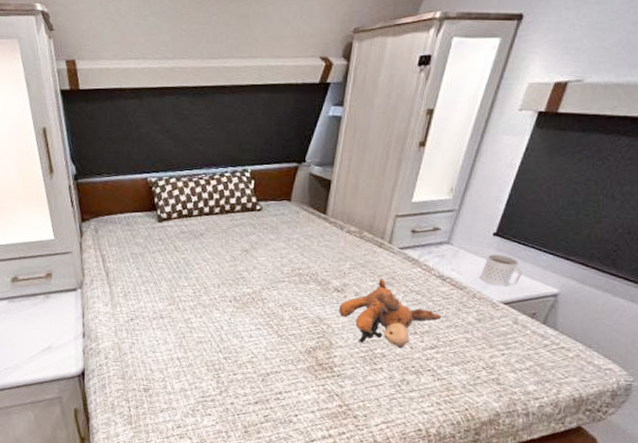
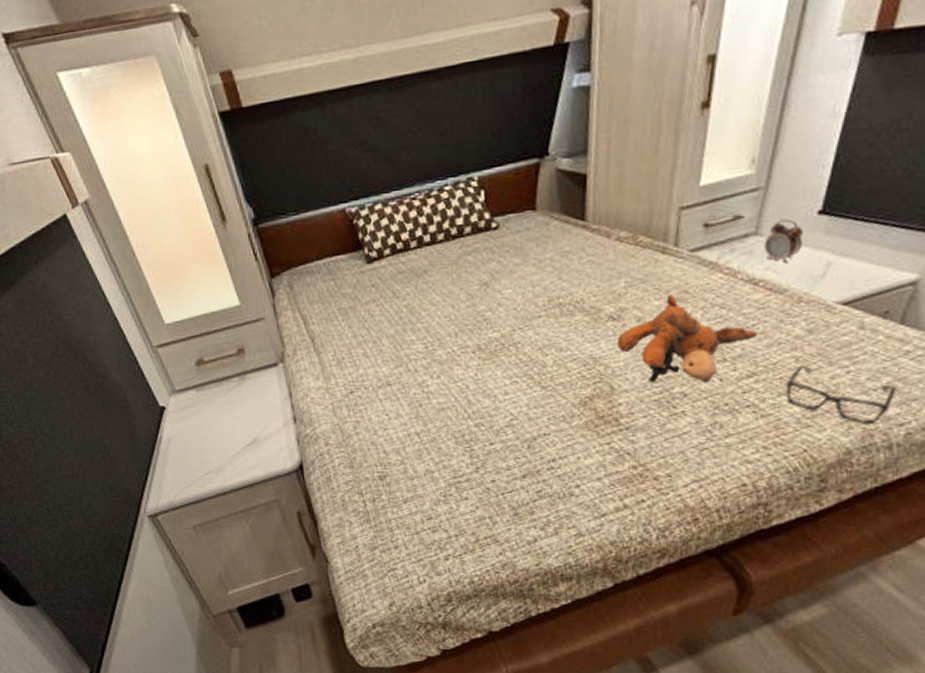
alarm clock: none [453,235,482,267] -> present [764,219,804,262]
eyeglasses: none [457,344,536,395] -> present [785,365,896,424]
mug: present [480,254,522,287] -> none [805,238,864,282]

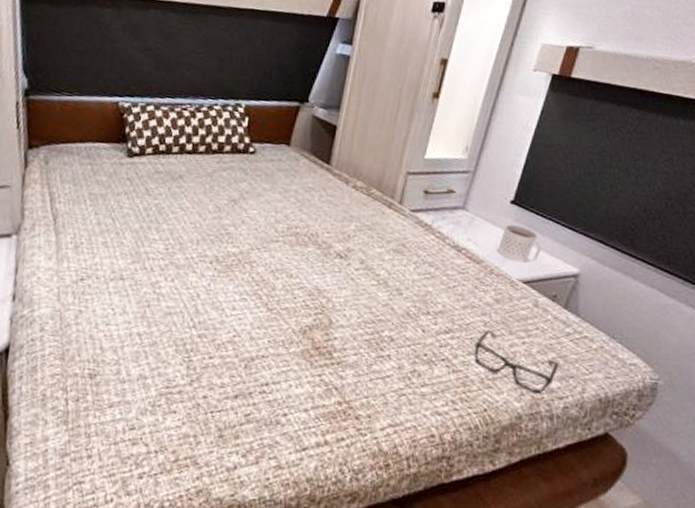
stuffed animal: present [616,293,758,383] -> none [340,244,457,332]
alarm clock: present [764,219,804,262] -> none [468,201,499,237]
mug: none [805,238,864,282] -> present [498,224,541,263]

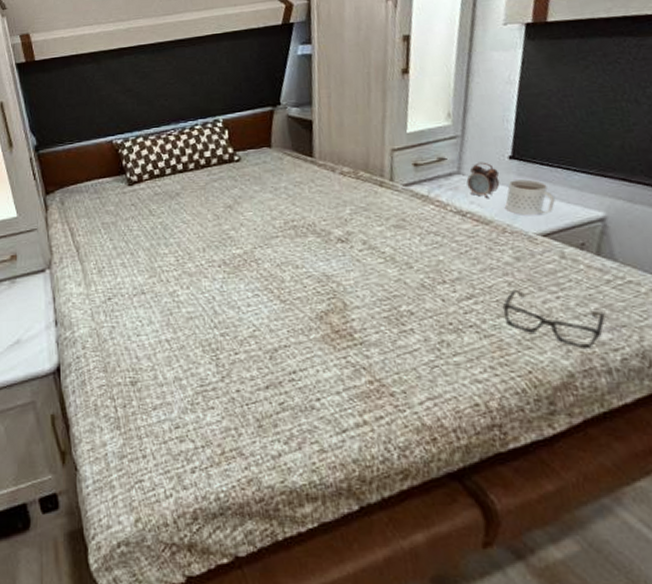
alarm clock: none [468,201,499,237] -> present [466,162,500,198]

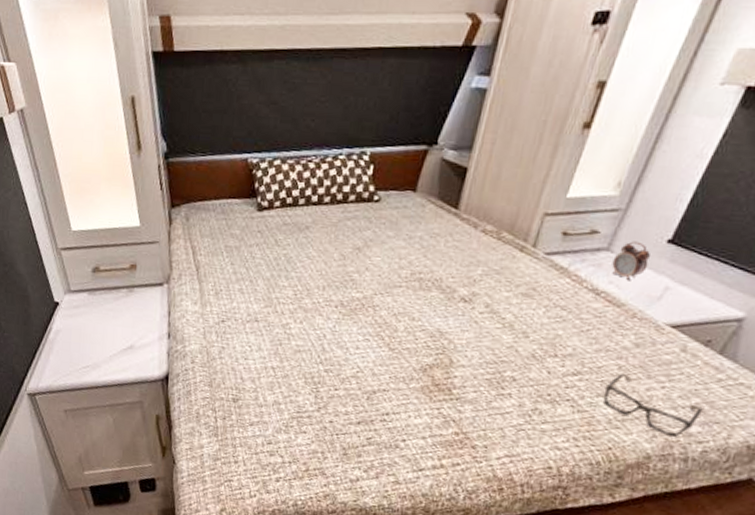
mug: present [505,179,555,216] -> none [644,266,699,306]

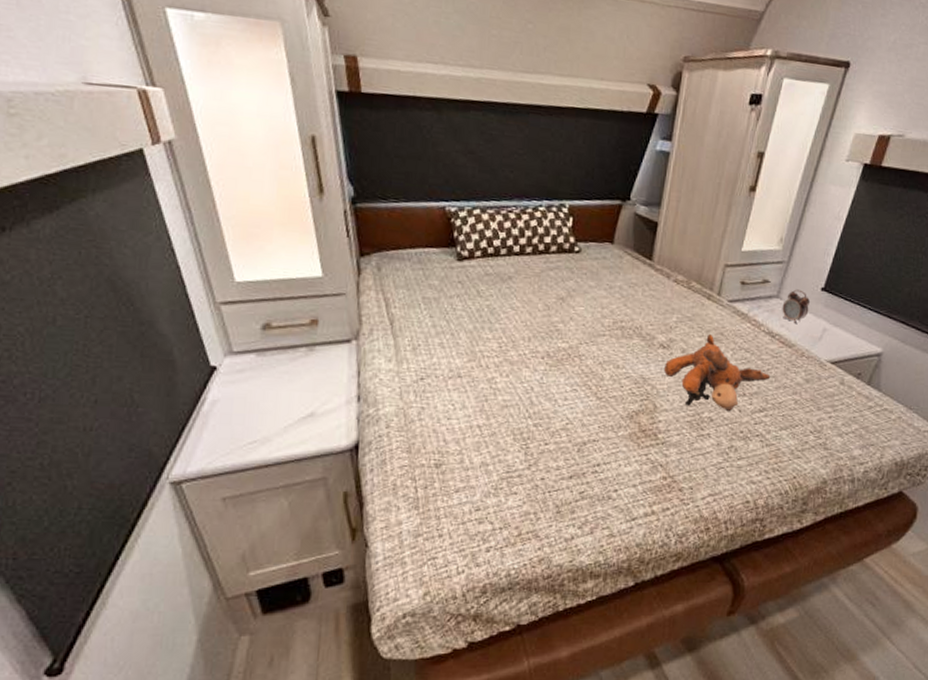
stuffed animal: none [463,288,591,373] -> present [663,333,771,412]
eyeglasses: present [603,373,703,437] -> none [785,407,861,461]

